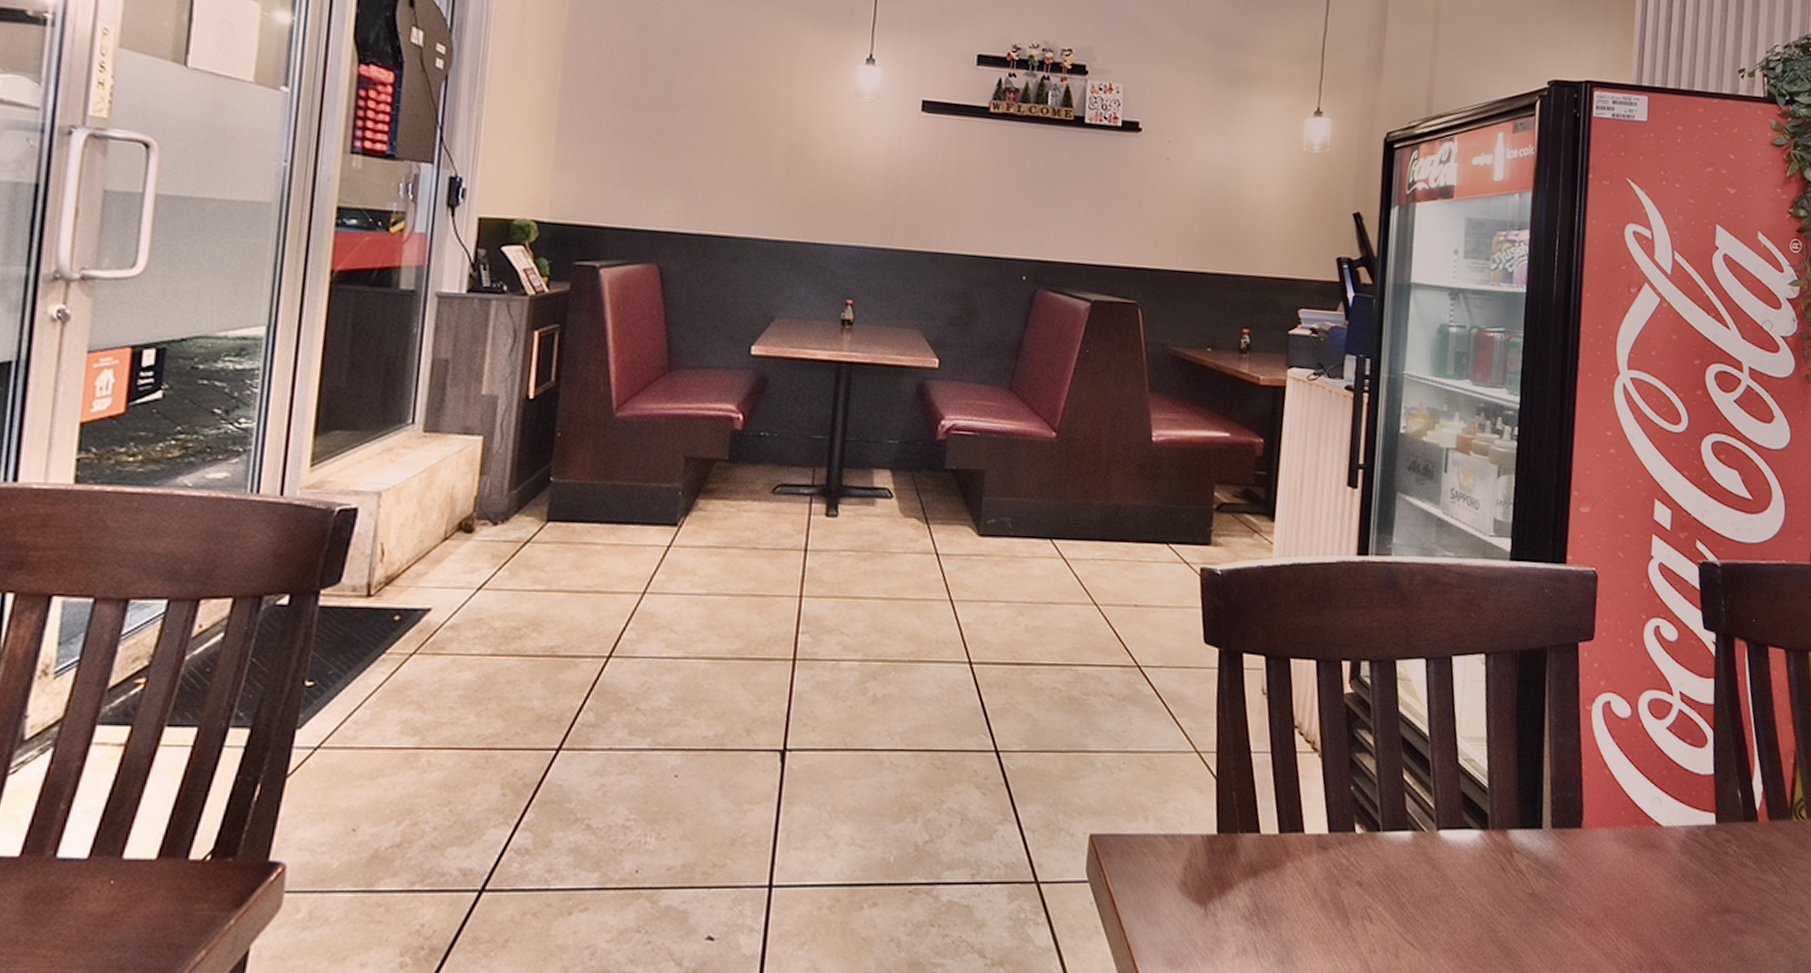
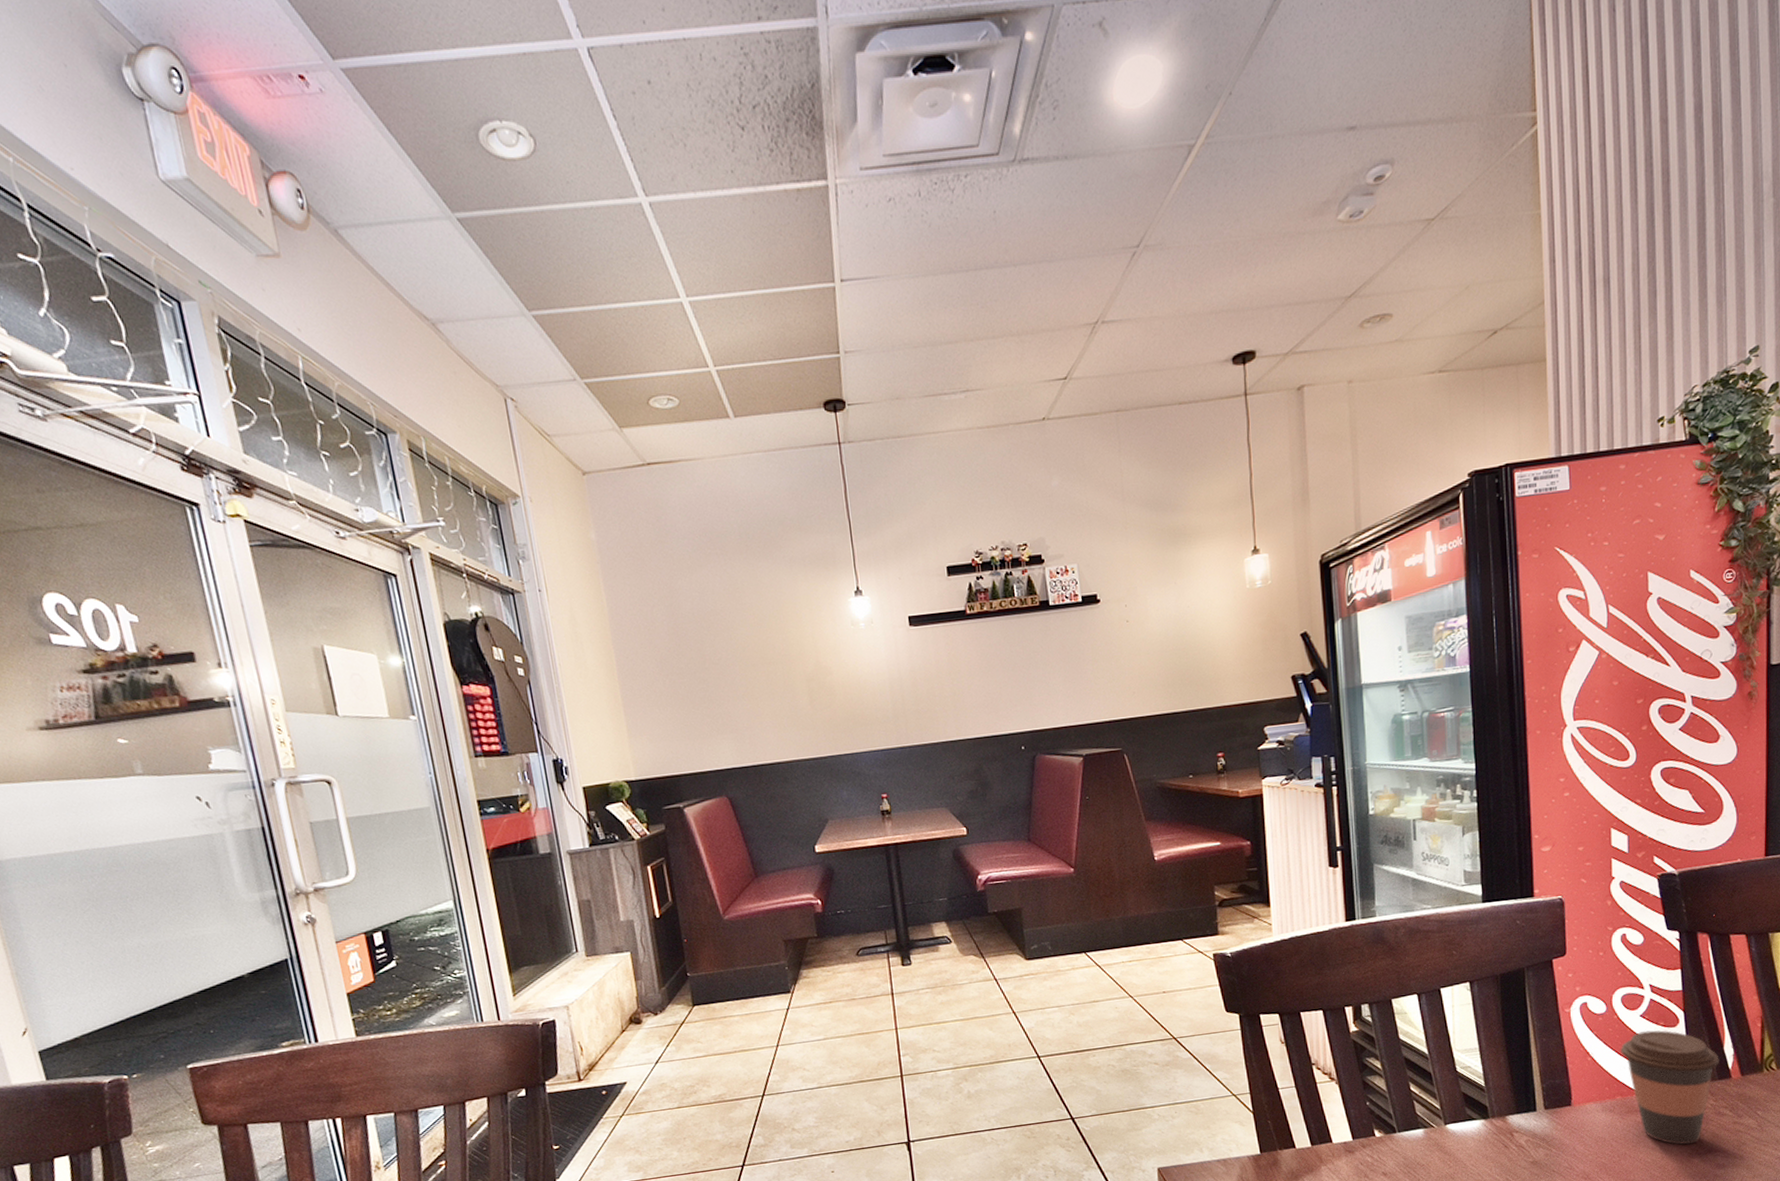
coffee cup: none [1642,748,1747,897] -> present [1621,1030,1719,1145]

